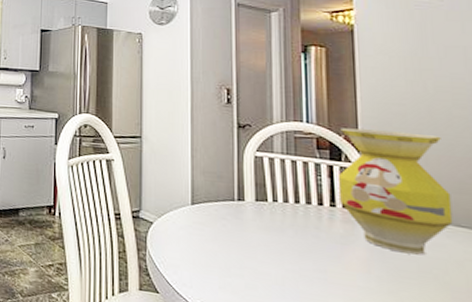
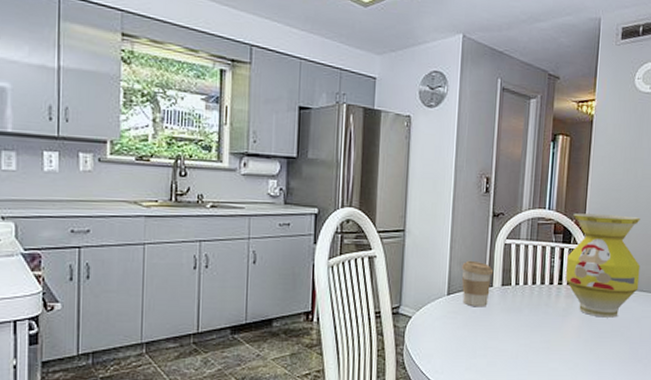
coffee cup: none [206,170,244,222] -> present [462,260,494,308]

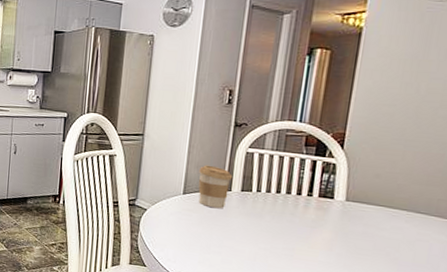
vase: present [566,213,640,318] -> none [317,127,421,236]

